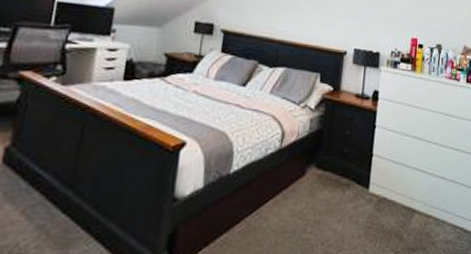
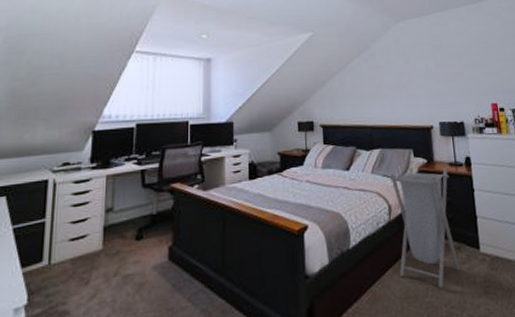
laundry hamper: none [280,93,354,225] -> present [389,167,460,288]

